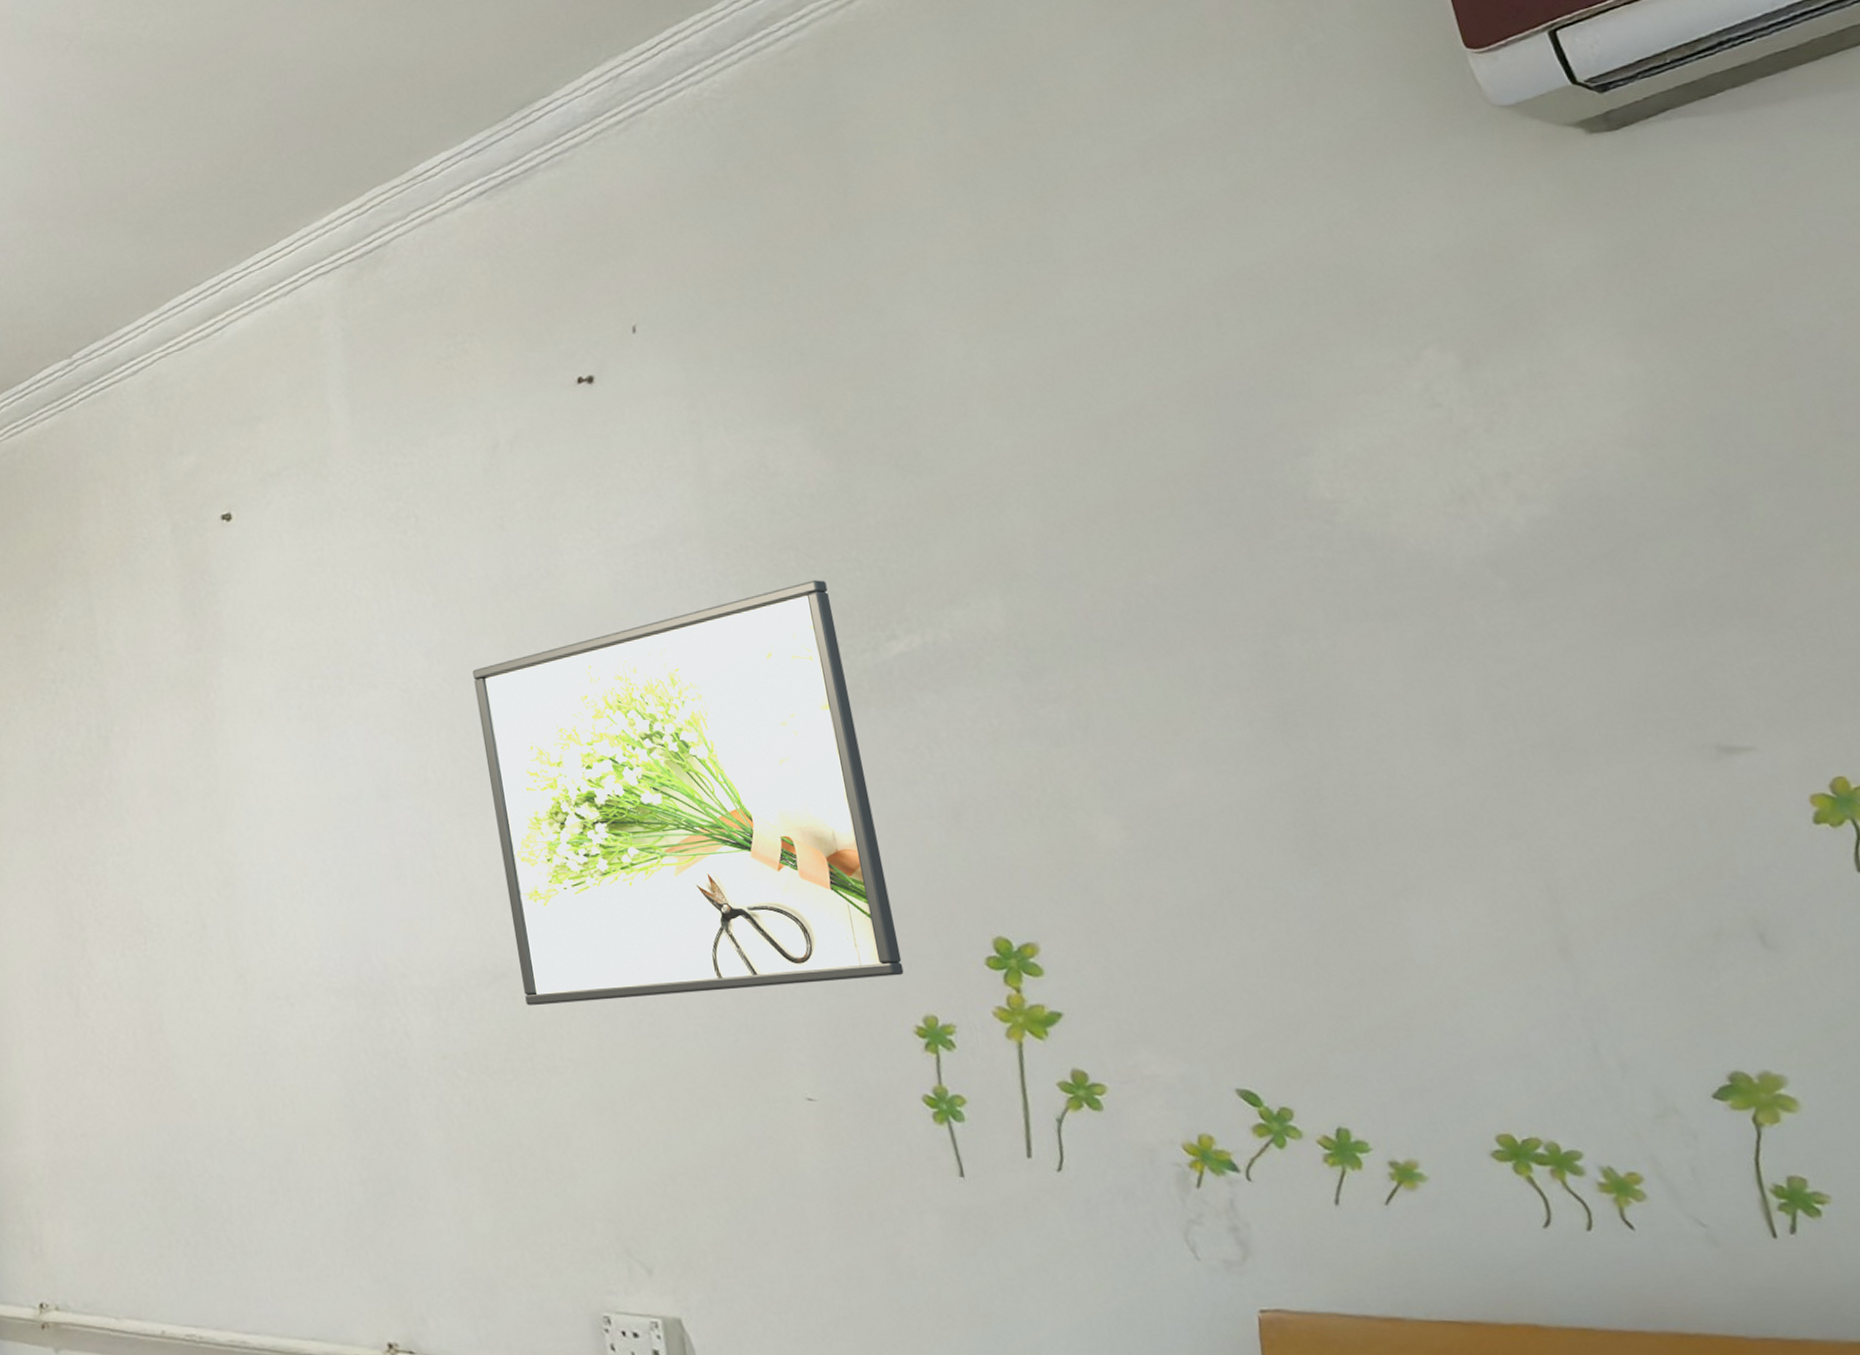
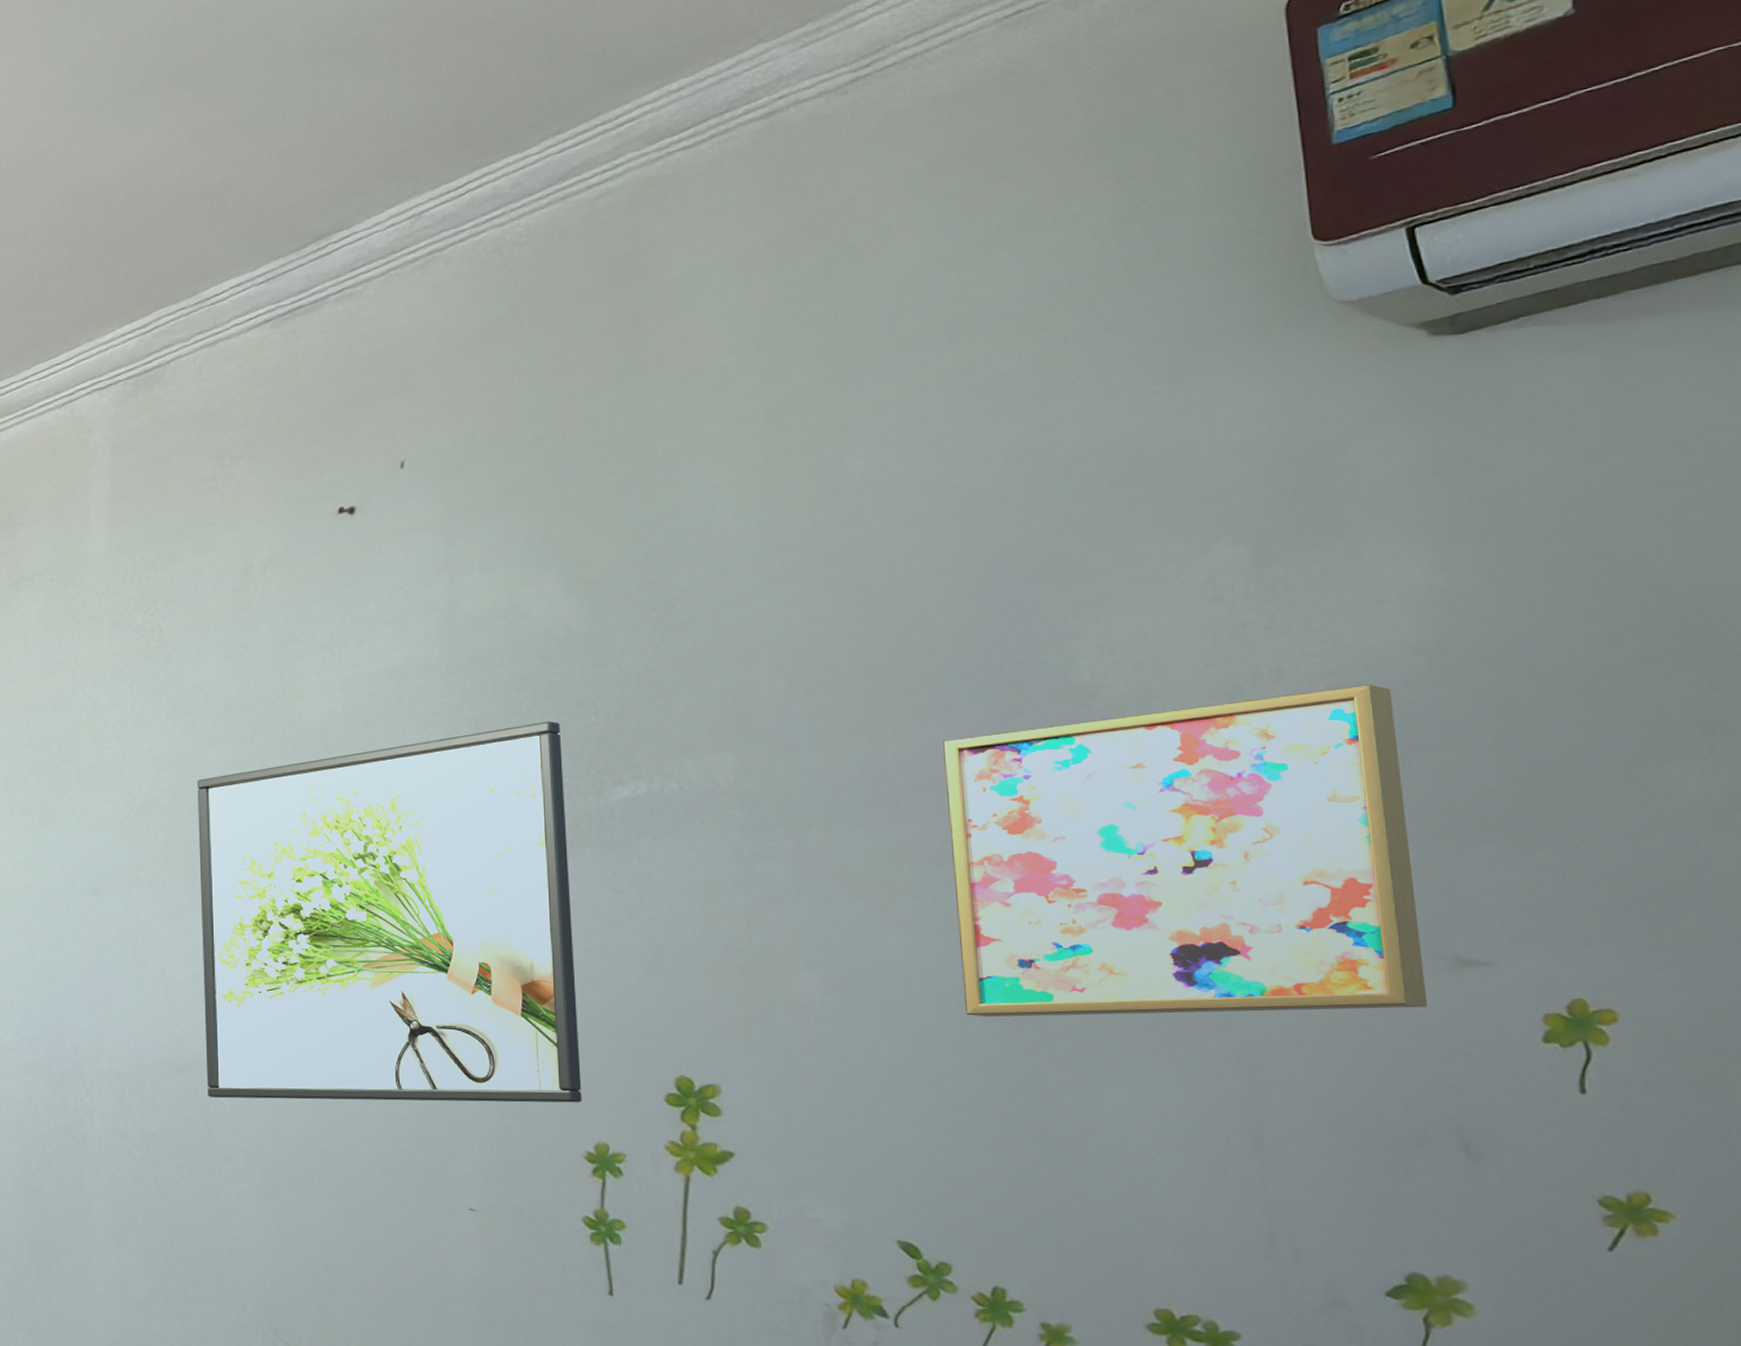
wall art: none [1200,479,1701,848] -> present [943,685,1428,1018]

